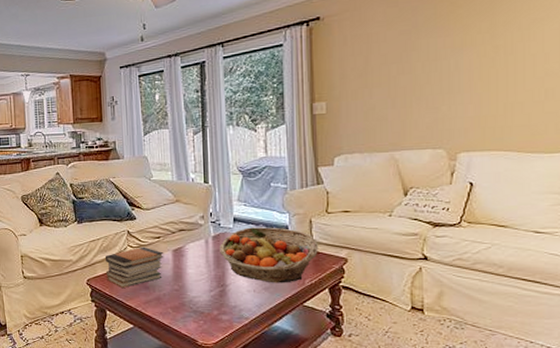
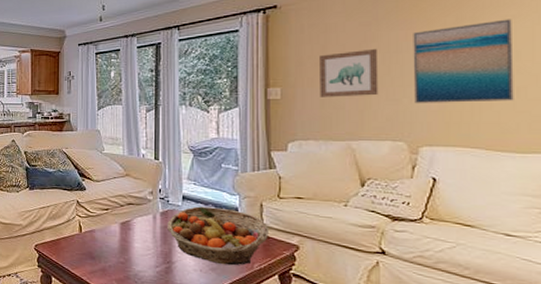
book stack: present [106,246,164,288] -> none [54,217,111,256]
wall art: none [363,57,419,110] -> present [320,48,378,97]
wall art: none [450,22,543,111] -> present [413,19,514,104]

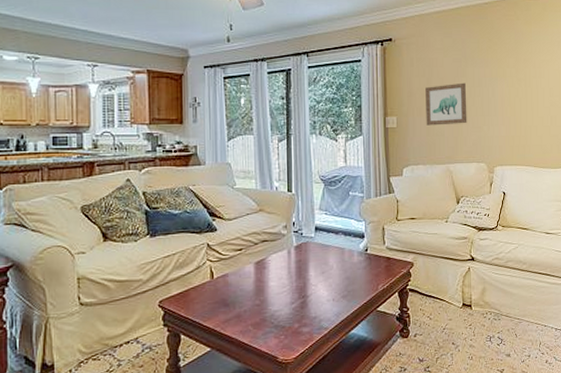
fruit basket: present [167,206,268,266] -> none [302,235,389,291]
wall art: present [413,19,514,104] -> none [489,63,549,131]

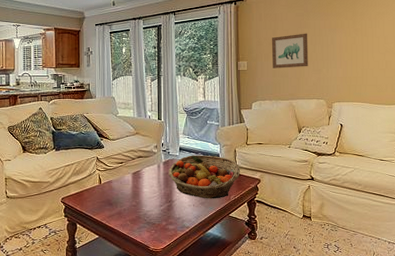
fruit basket: none [302,235,389,291] -> present [169,155,240,199]

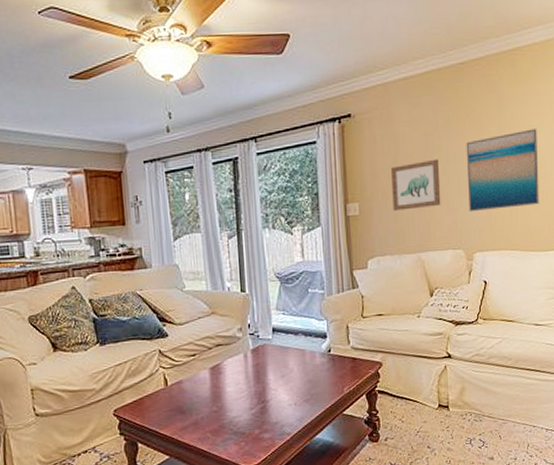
fruit basket: present [169,155,240,199] -> none [259,335,355,394]
wall art: none [328,15,384,73] -> present [466,128,539,212]

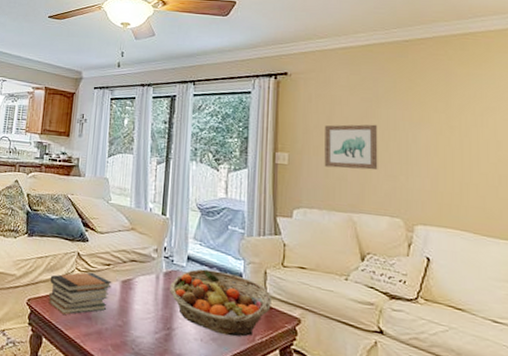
book stack: none [135,366,201,415] -> present [48,272,112,315]
fruit basket: none [259,335,355,394] -> present [170,268,271,337]
wall art: present [466,128,539,212] -> none [409,110,497,188]

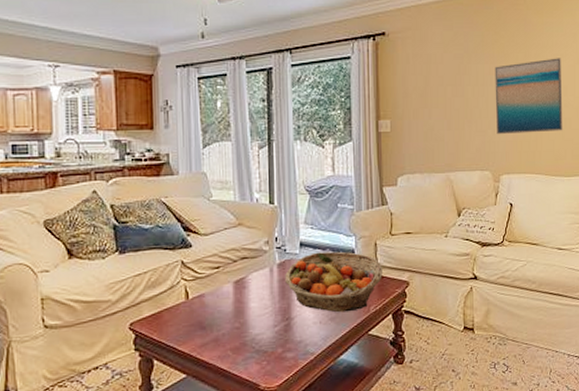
book stack: present [48,272,112,315] -> none [154,279,224,330]
wall art: present [324,124,378,170] -> none [423,81,470,130]
wall art: none [409,110,497,188] -> present [495,58,563,135]

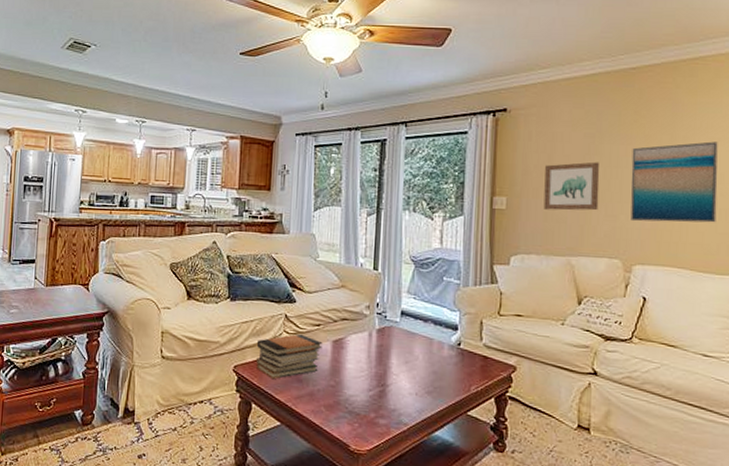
book stack: none [154,279,224,330] -> present [256,333,323,379]
fruit basket: present [285,251,382,313] -> none [383,323,487,388]
wall art: none [423,81,470,130] -> present [543,161,600,211]

